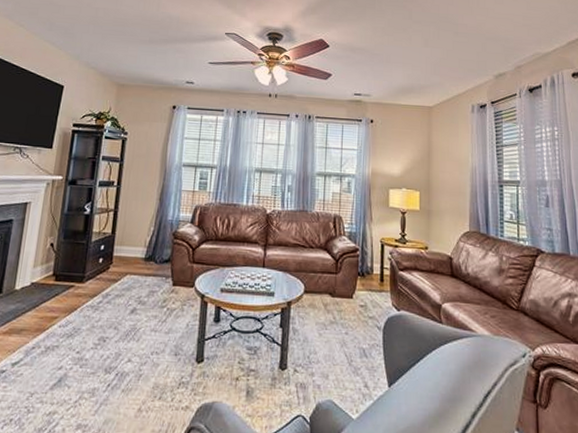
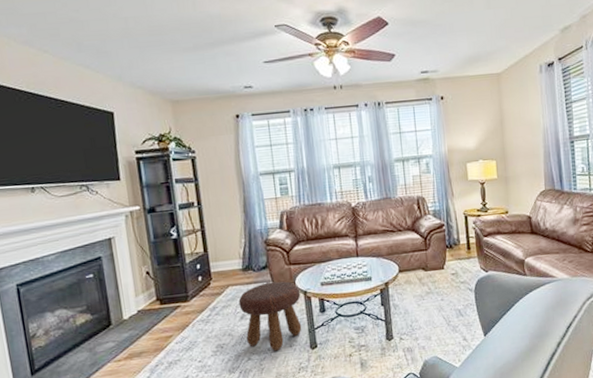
footstool: none [131,278,198,356] -> present [238,281,302,351]

